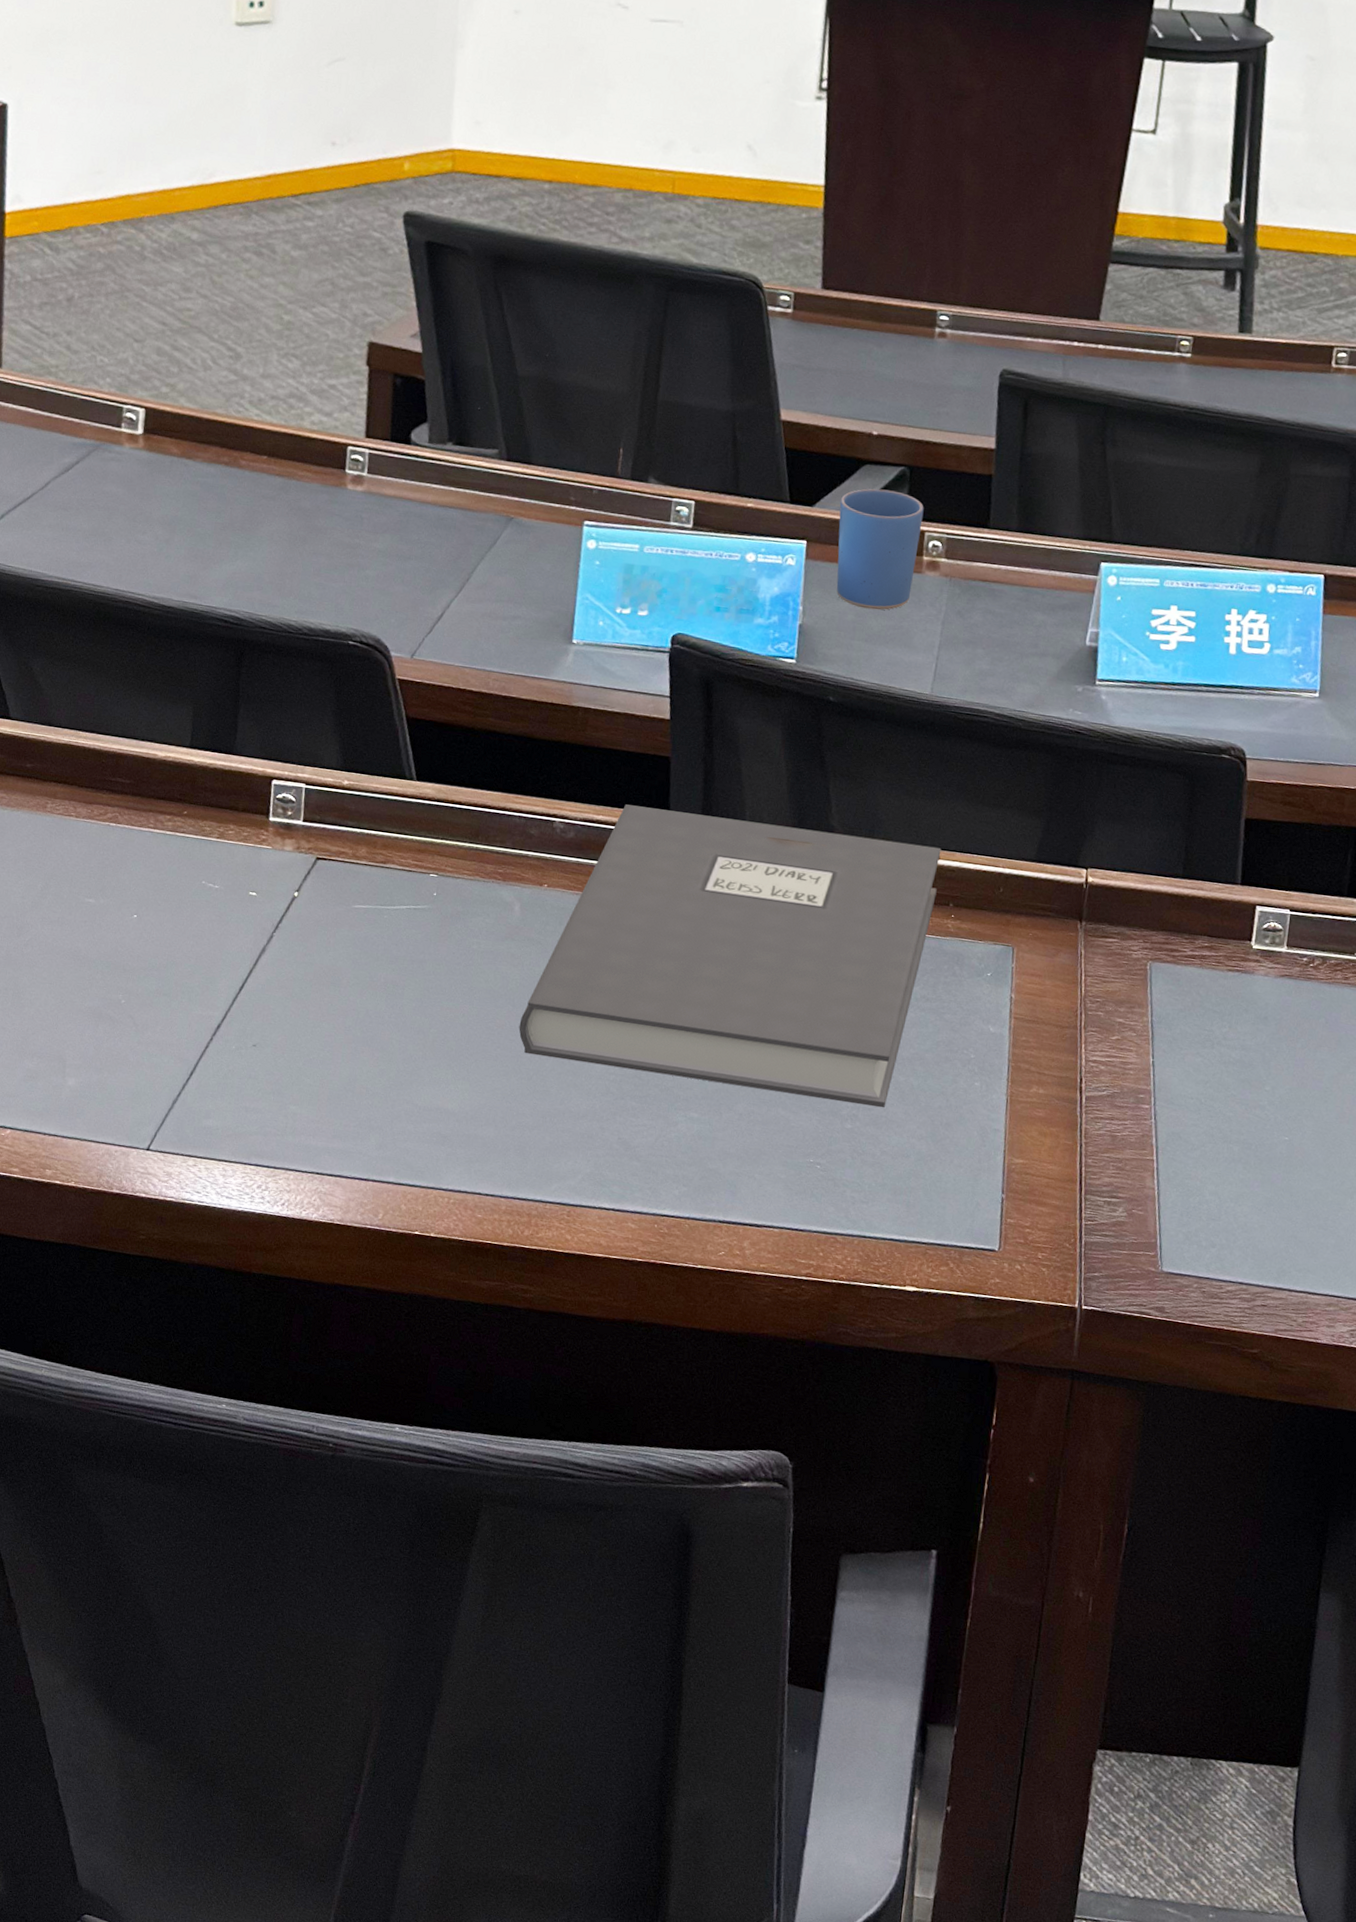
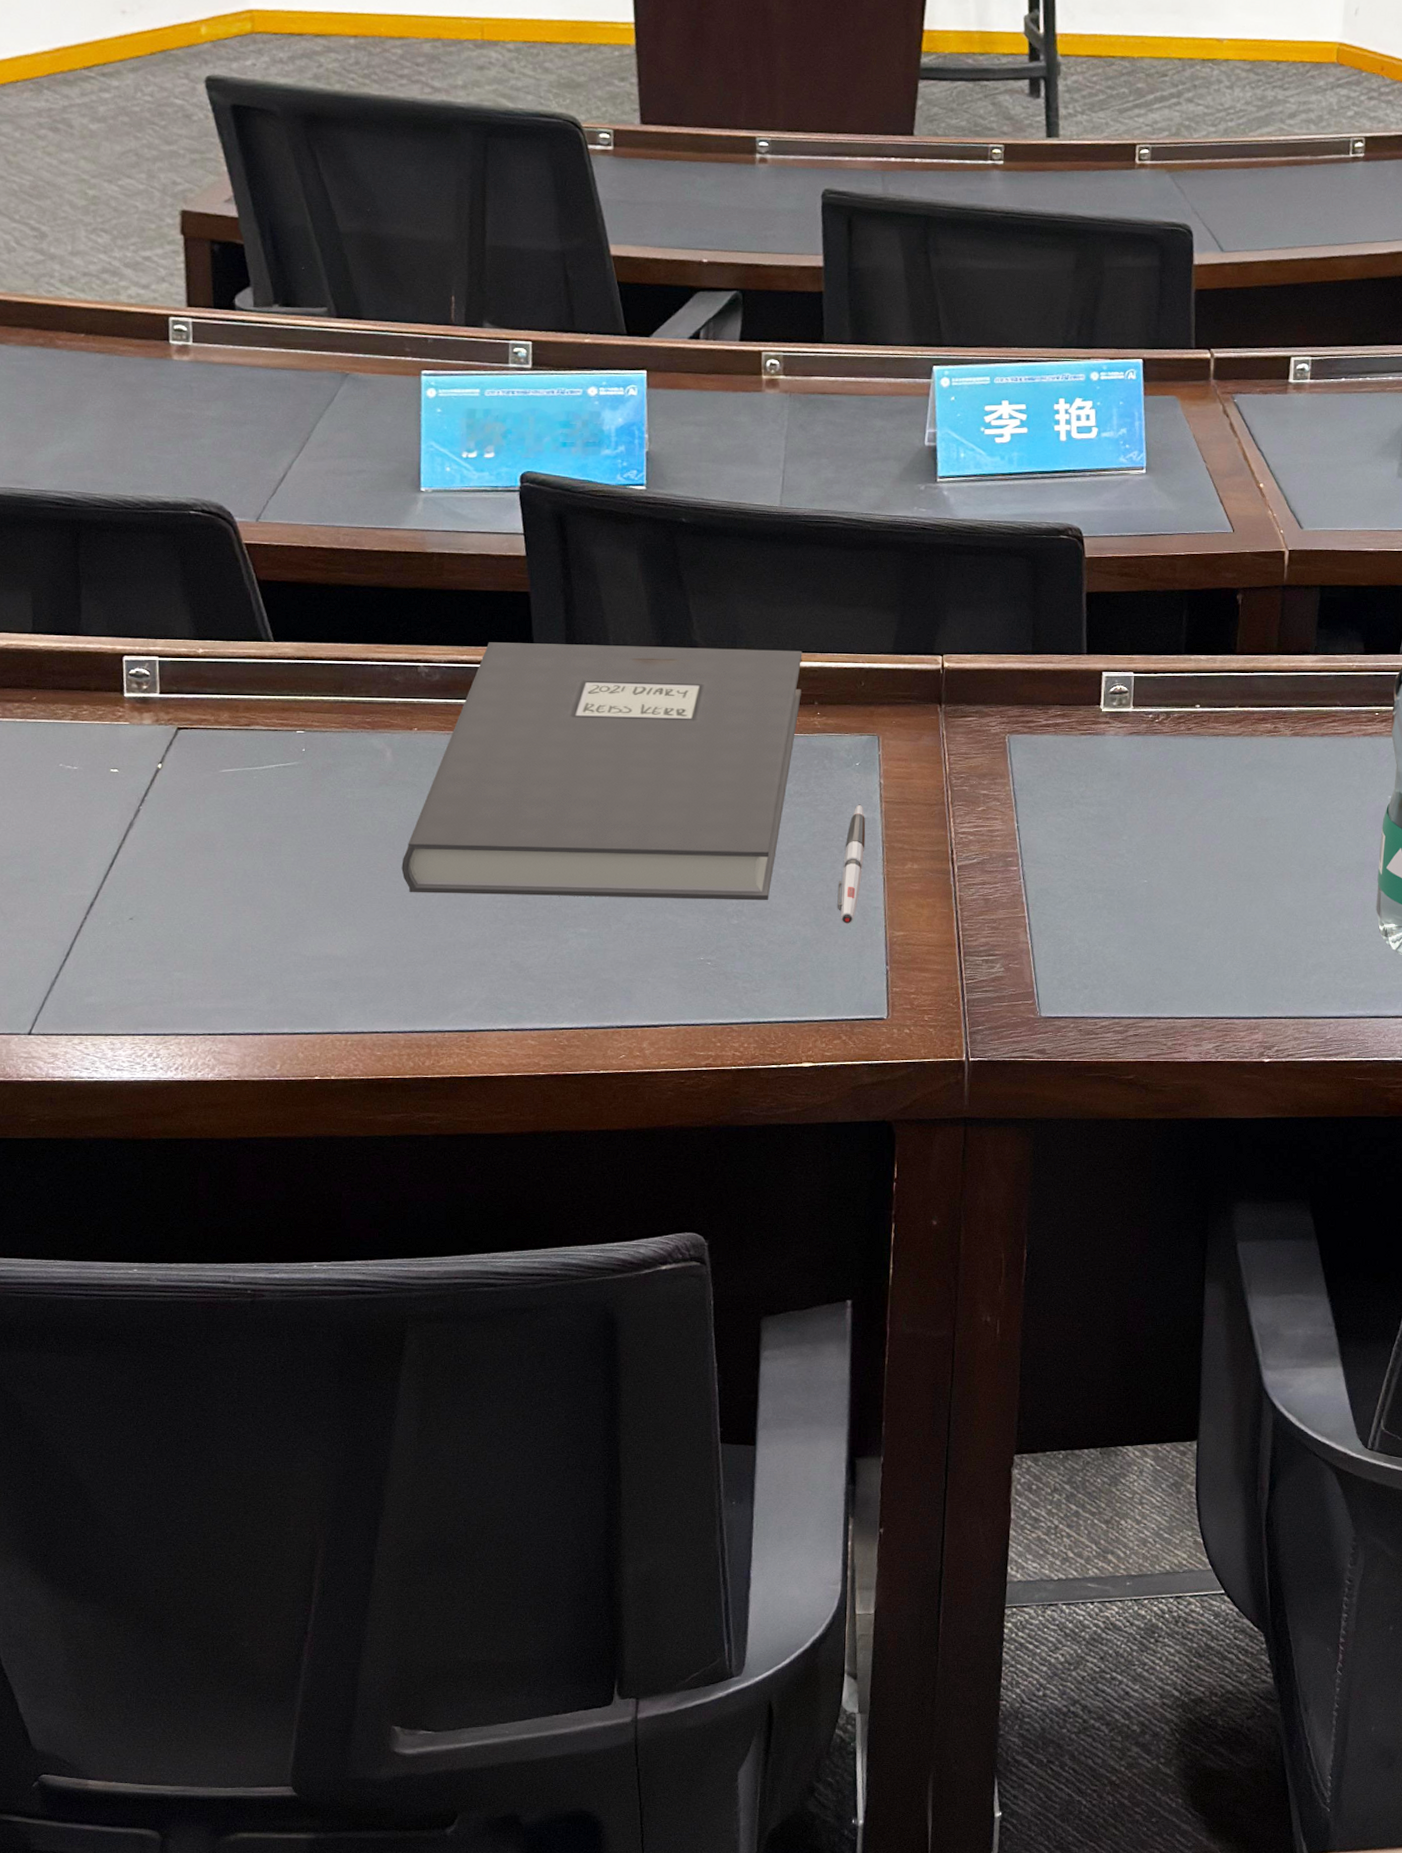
mug: present [836,488,924,610] -> none [676,314,759,431]
pen: none [955,1017,993,1145] -> present [837,804,866,925]

